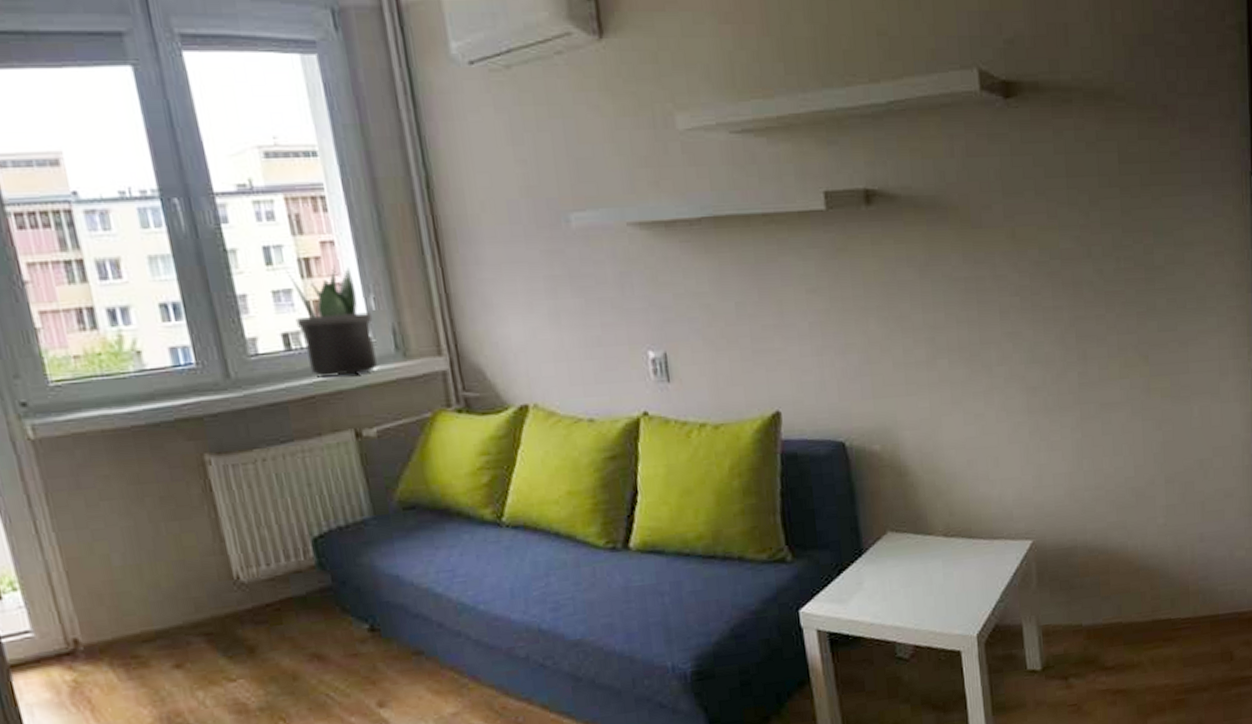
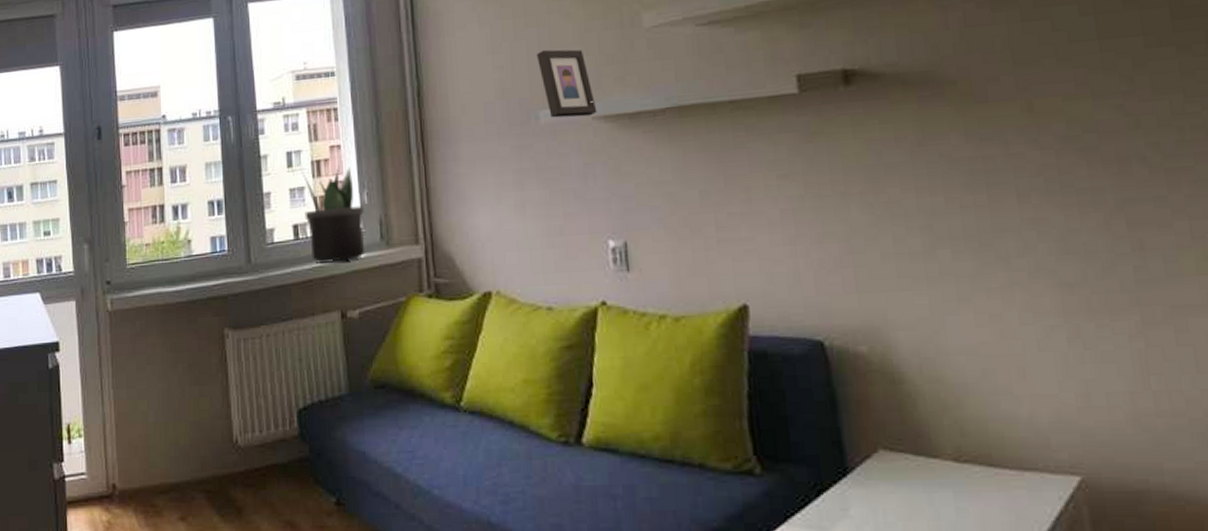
picture frame: none [564,145,632,222] -> present [537,49,597,118]

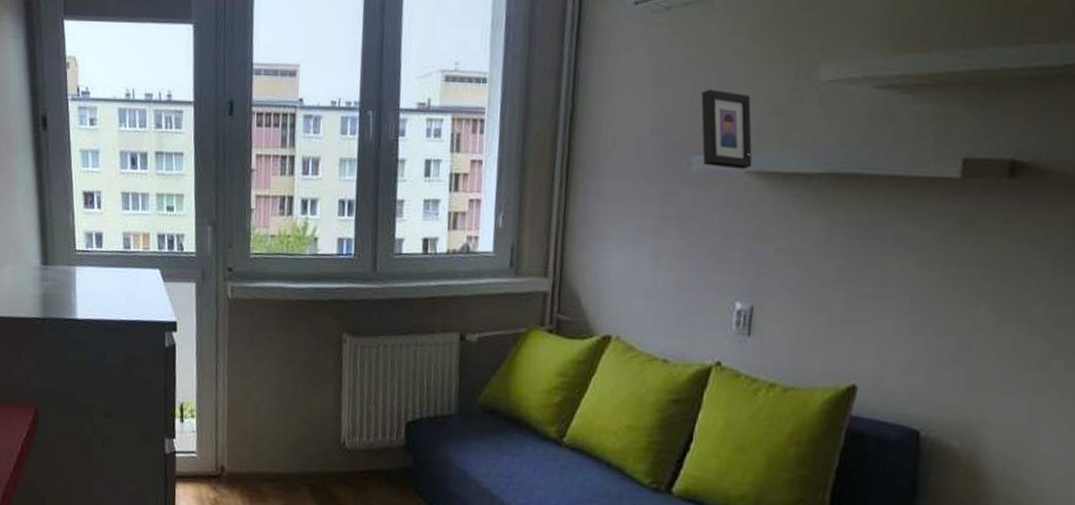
planter: present [301,165,365,263] -> none [436,182,498,284]

